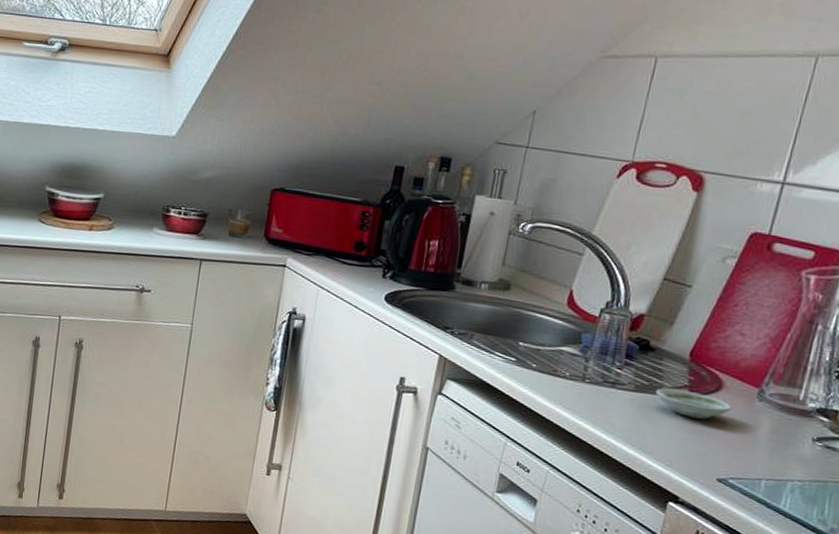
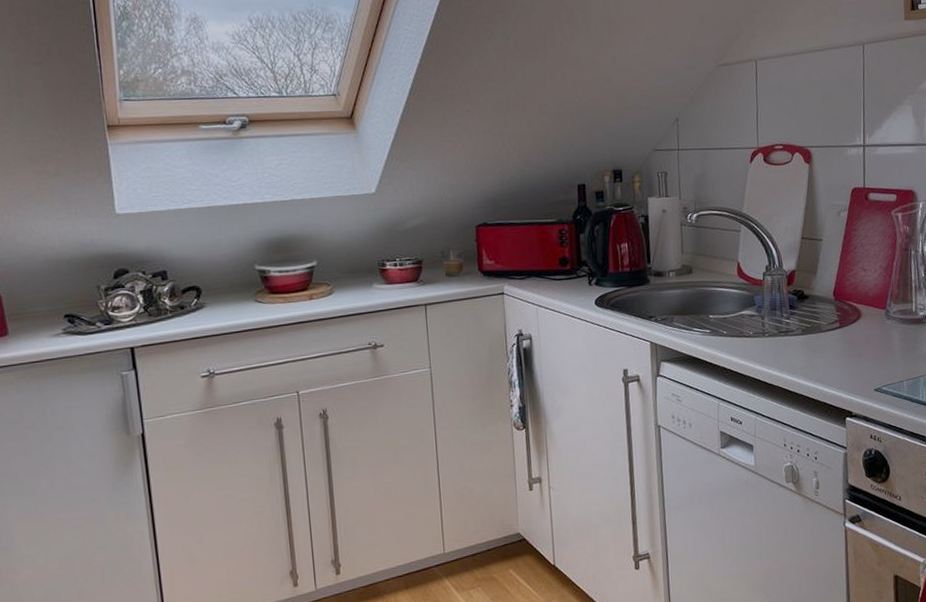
saucer: present [655,388,732,420] -> none [817,324,871,345]

